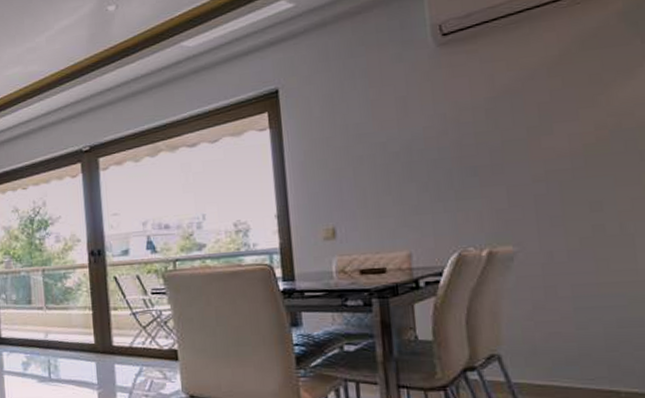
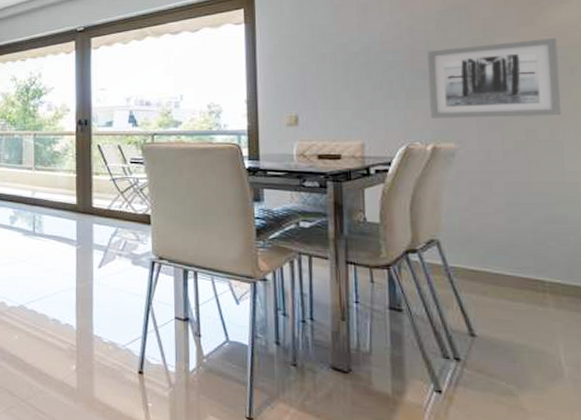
wall art: none [477,119,631,220] -> present [427,38,561,118]

